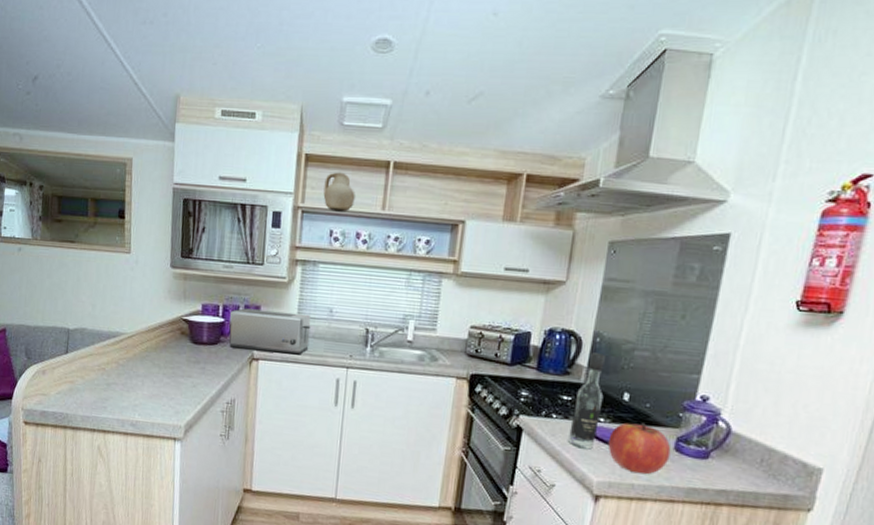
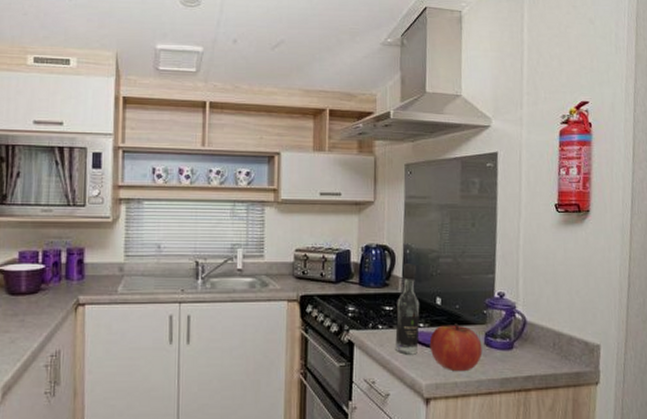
toaster: present [228,308,311,355] -> none [50,252,139,295]
ceramic pitcher: present [323,172,355,212] -> none [143,113,175,150]

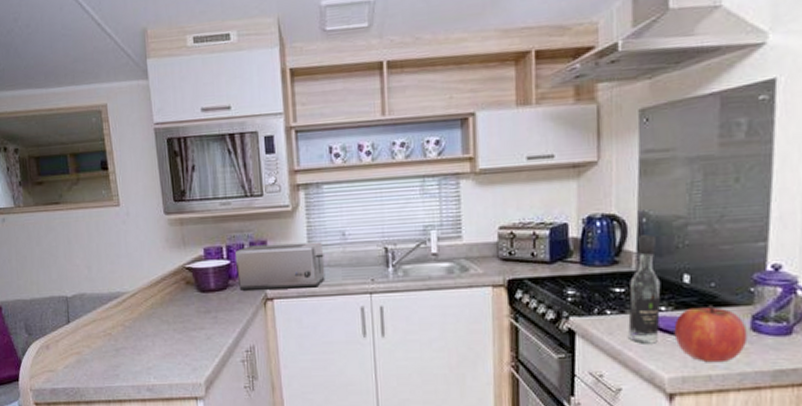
toaster: none [50,252,139,295] -> present [236,242,325,291]

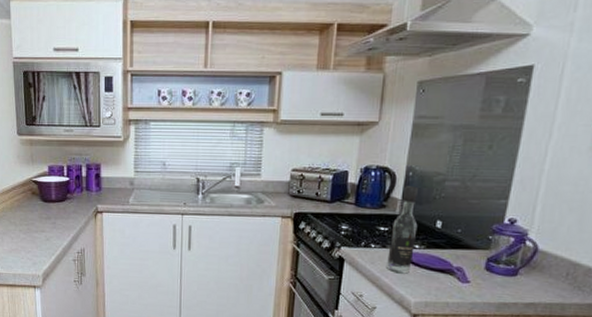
toaster: present [236,242,325,291] -> none [74,167,147,206]
fruit: present [674,305,748,363] -> none [423,247,482,293]

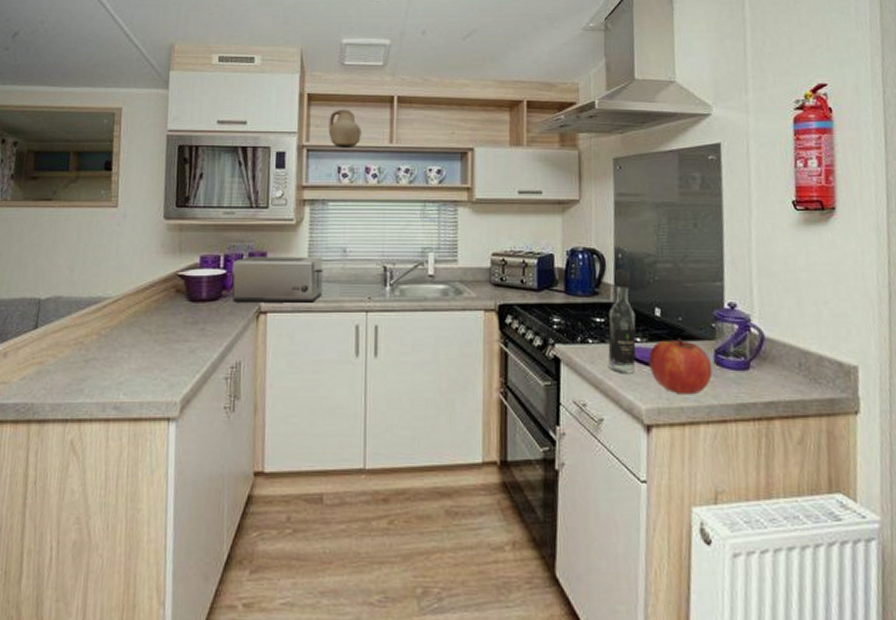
toaster: none [74,167,147,206] -> present [231,256,323,303]
ceramic pitcher: none [149,35,179,73] -> present [328,109,361,148]
fruit: none [423,247,482,293] -> present [648,338,713,395]

